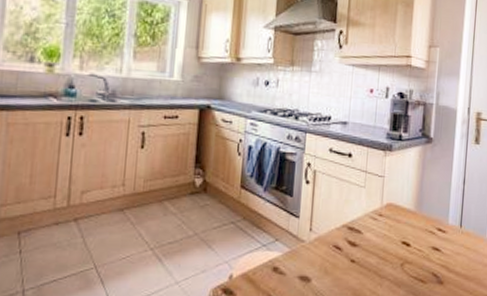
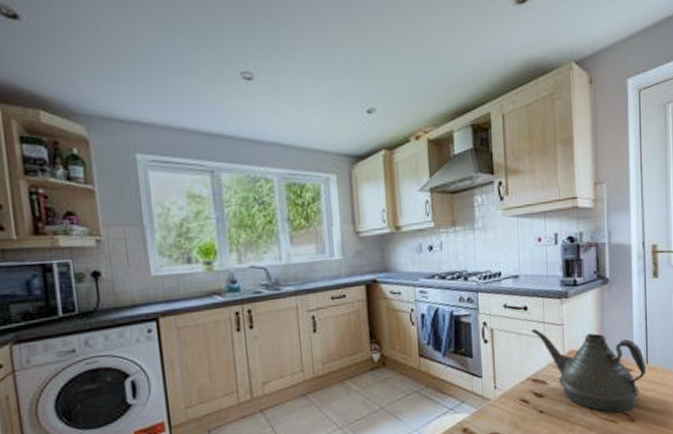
teapot: none [353,176,460,273] -> present [531,328,647,413]

